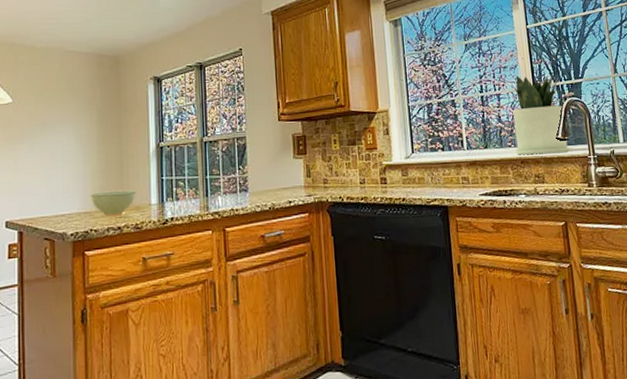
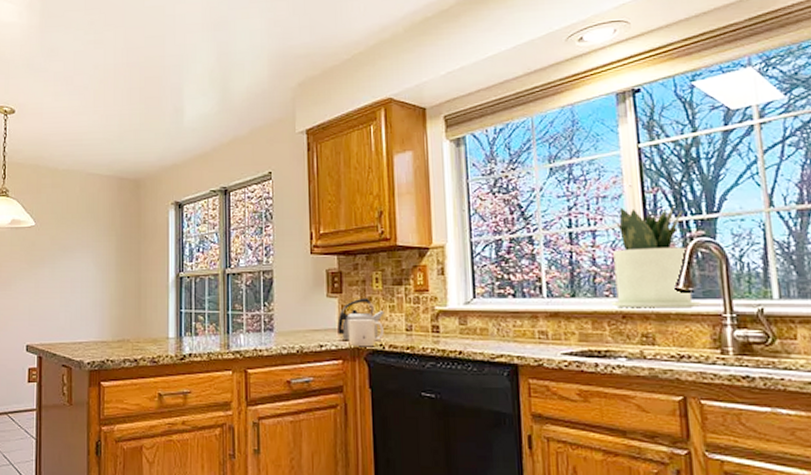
bowl: present [89,190,136,217] -> none [107,321,154,349]
kettle: none [303,157,342,195] -> present [337,298,385,340]
mug: none [312,176,342,201] -> present [348,319,384,347]

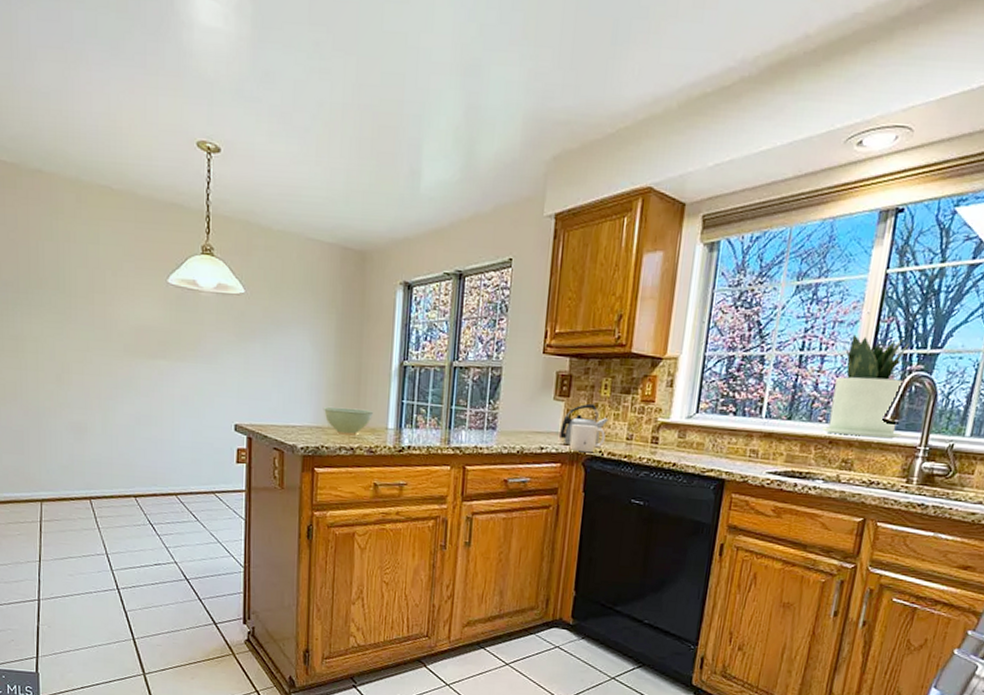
bowl: none [107,321,154,349] -> present [323,407,373,436]

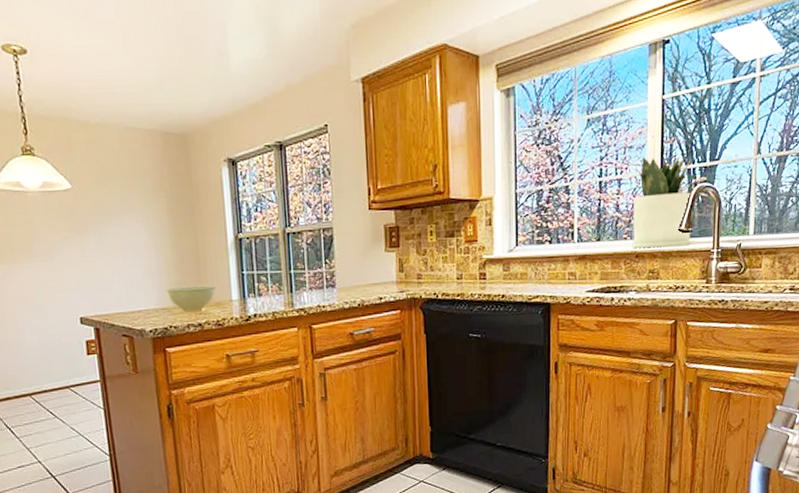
kettle: present [560,403,609,445] -> none [395,250,438,291]
mug: present [569,424,606,453] -> none [405,271,437,298]

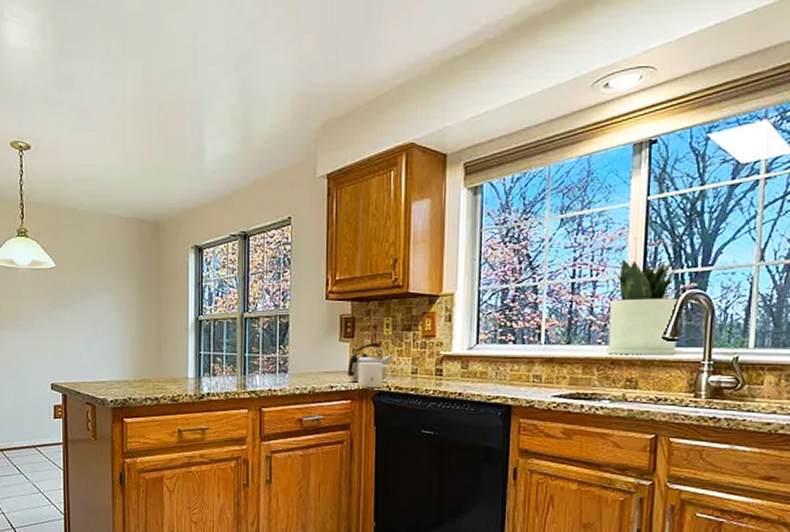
bowl: present [165,285,216,314] -> none [128,362,174,388]
kettle: none [395,250,438,291] -> present [348,342,393,382]
mug: none [405,271,437,298] -> present [357,363,391,389]

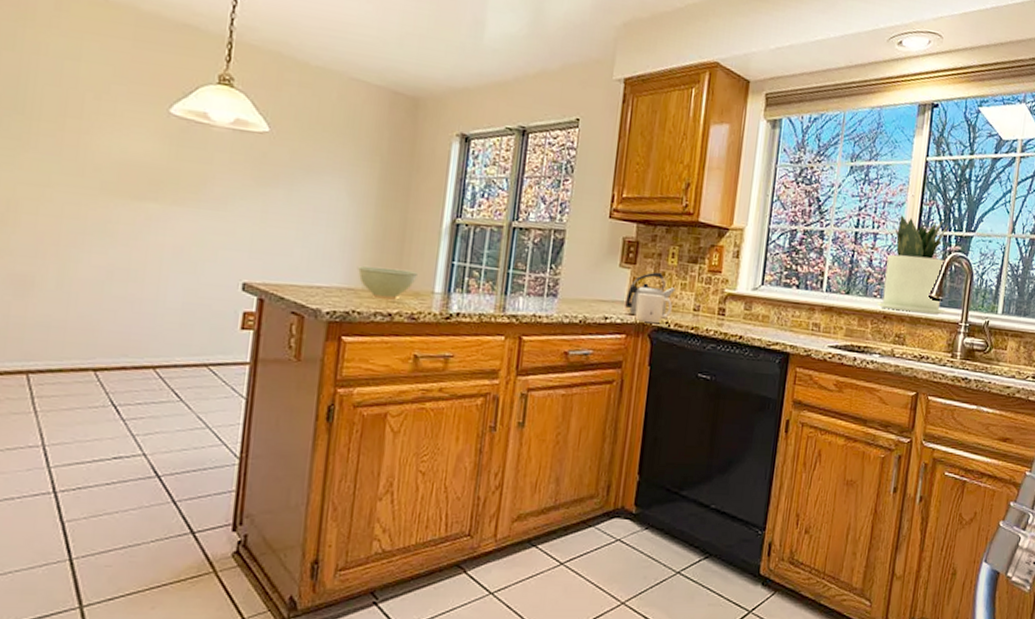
bowl: none [128,362,174,388] -> present [357,266,417,300]

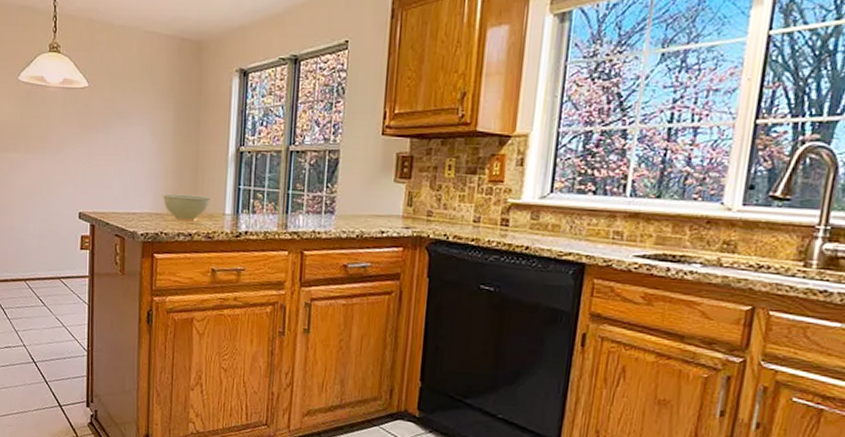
kettle: present [625,272,676,316] -> none [401,185,453,228]
mug: present [635,293,673,324] -> none [411,207,451,237]
planter: present [877,215,948,315] -> none [697,103,801,218]

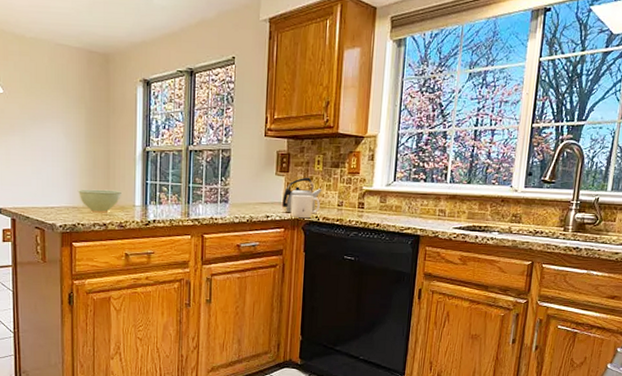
kettle: none [401,185,453,228] -> present [282,177,322,212]
mug: none [411,207,451,237] -> present [290,195,320,219]

